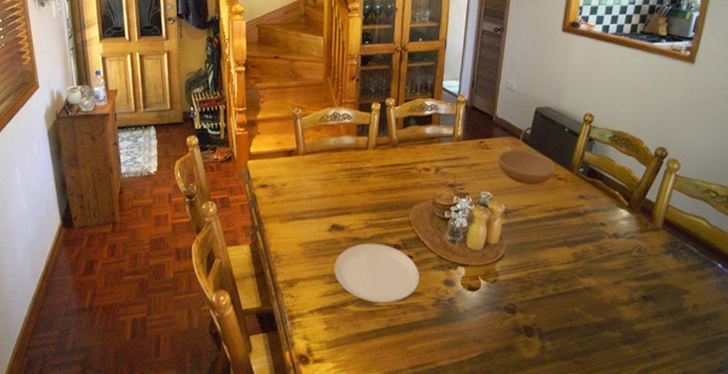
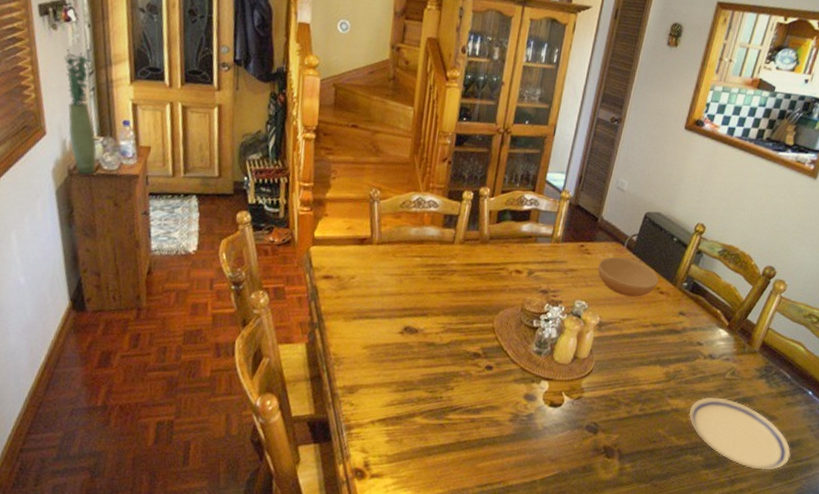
vase: none [50,20,77,118] -> present [64,49,97,176]
plate: present [334,243,419,304] -> none [402,349,498,417]
plate: none [601,274,709,344] -> present [688,397,791,471]

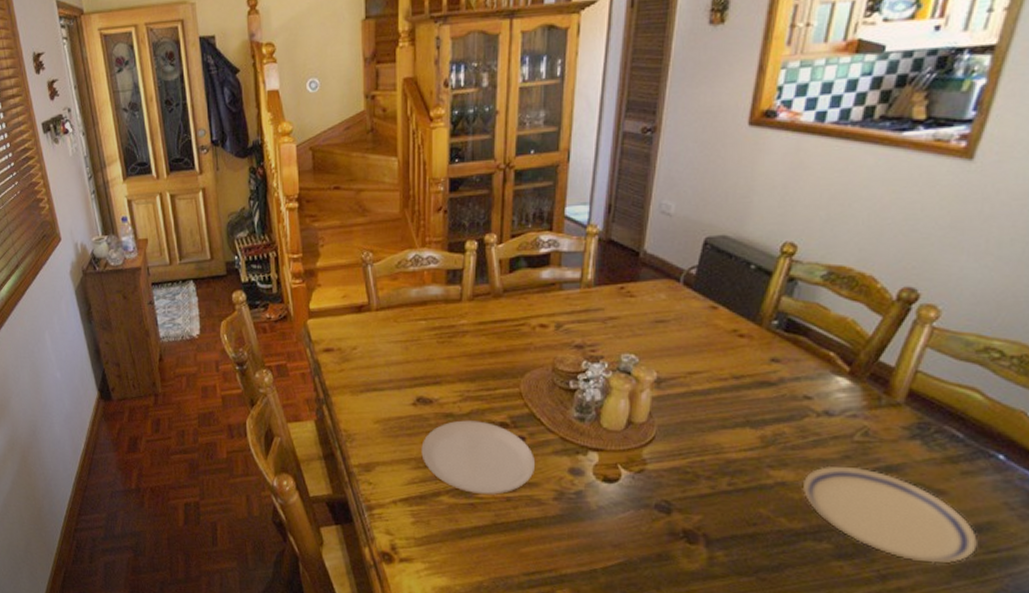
vase: present [64,49,97,176] -> none [67,159,105,274]
plate: none [402,349,498,417] -> present [421,420,535,496]
bowl: present [597,256,659,297] -> none [646,296,734,344]

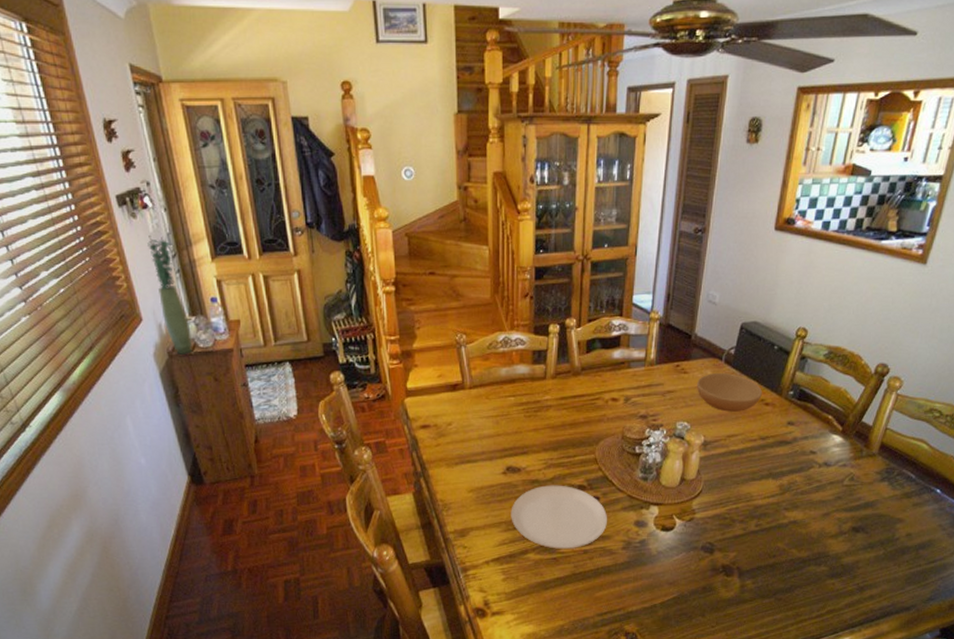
vase: none [67,159,105,274] -> present [147,236,193,356]
bowl: none [646,296,734,344] -> present [696,372,762,412]
plate: present [802,466,977,564] -> none [808,505,922,575]

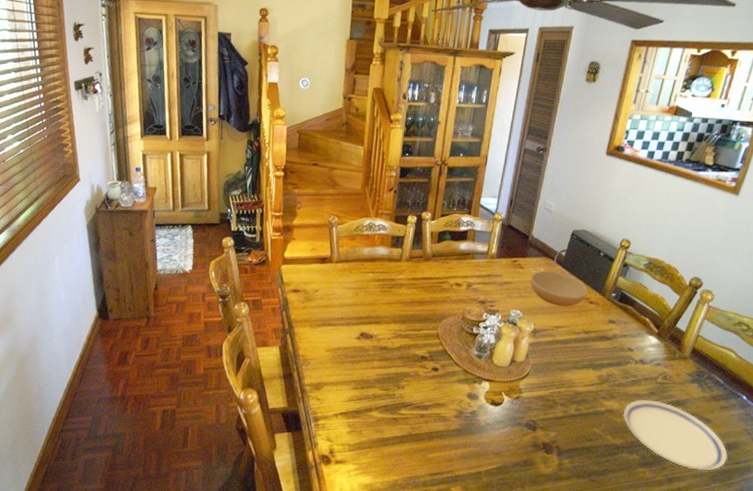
vase: present [147,236,193,356] -> none [93,114,117,212]
plate: present [511,485,607,550] -> none [360,352,444,412]
plate: none [808,505,922,575] -> present [623,399,728,471]

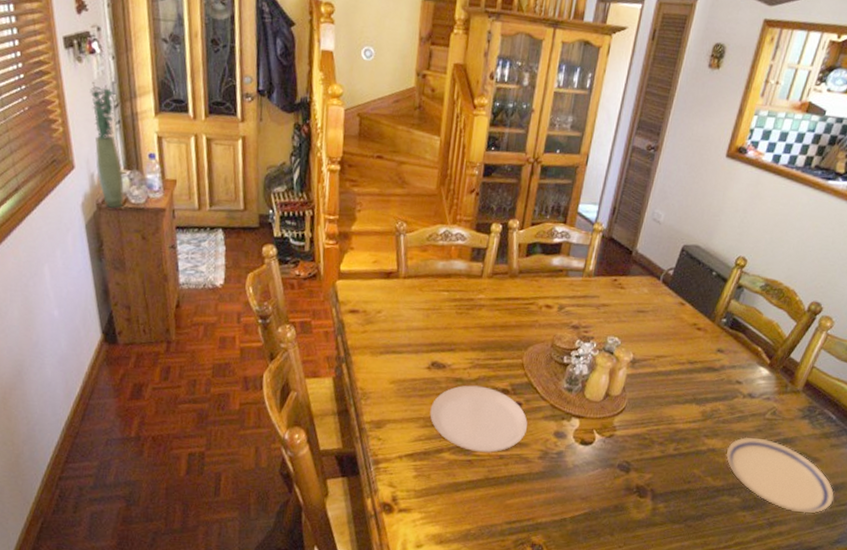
vase: none [93,114,117,212] -> present [90,82,125,210]
plate: none [360,352,444,412] -> present [430,385,528,453]
bowl: present [530,270,588,307] -> none [631,291,696,333]

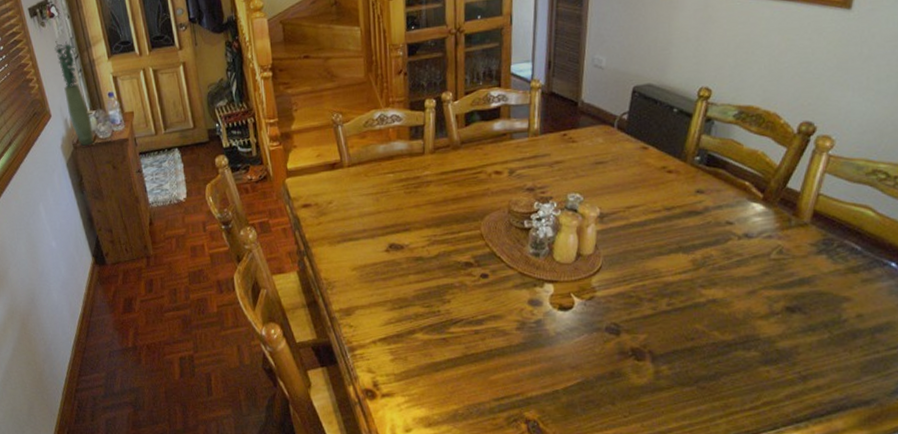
plate: present [430,385,528,453] -> none [395,262,498,330]
plate: present [725,437,834,514] -> none [730,281,880,362]

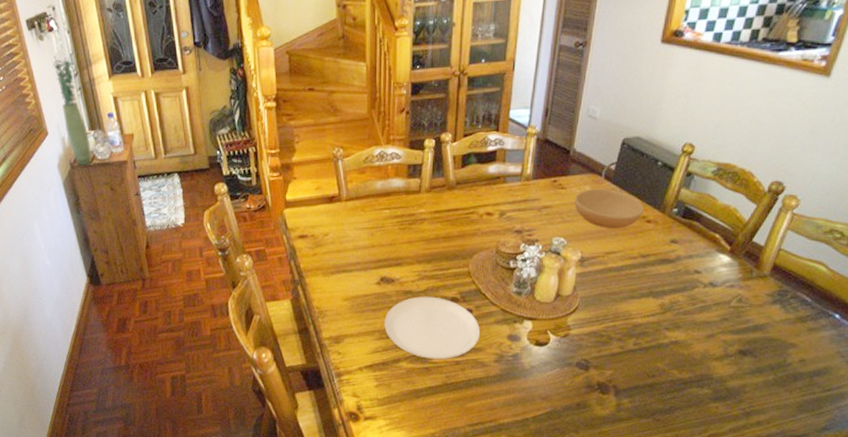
plate: none [395,262,498,330] -> present [384,296,480,360]
bowl: none [586,139,663,181] -> present [574,188,644,228]

